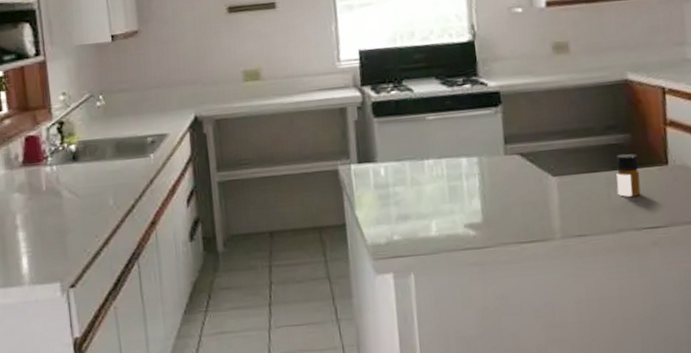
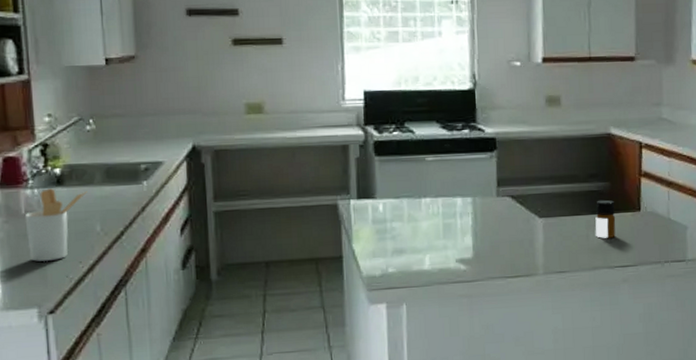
utensil holder: none [45,164,100,237] -> present [24,188,87,262]

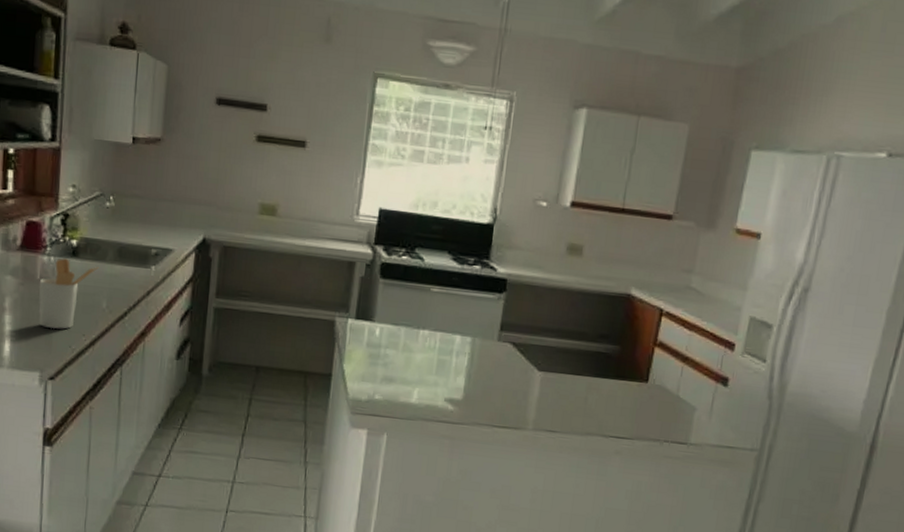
bottle: present [595,200,616,238] -> none [594,363,622,406]

